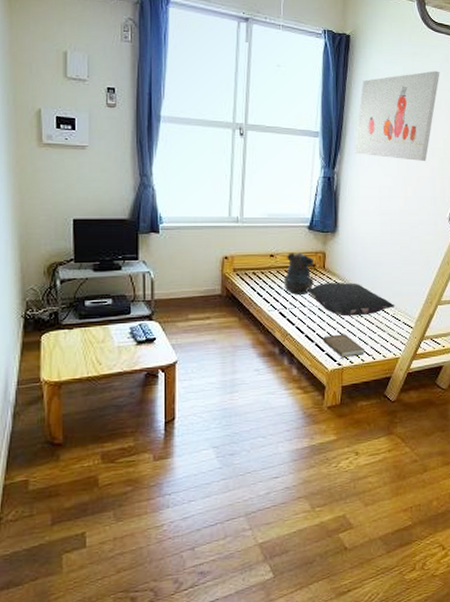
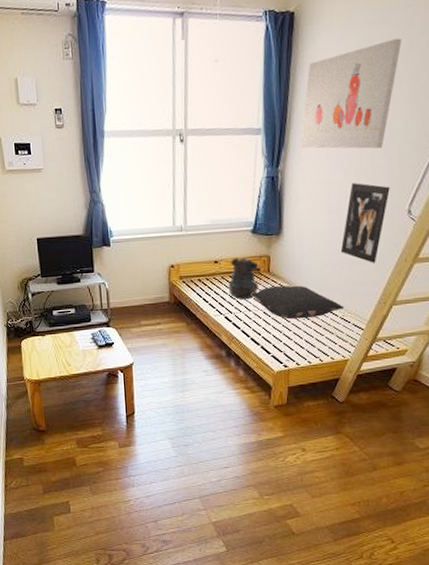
book: present [323,334,365,358] -> none [269,336,311,360]
wall art: none [391,190,433,265] -> present [340,183,390,263]

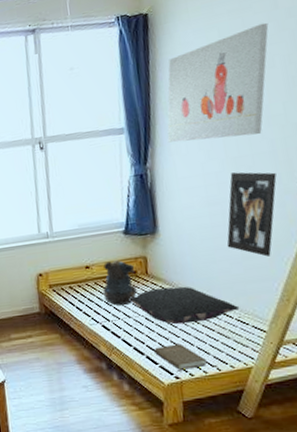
book: none [269,336,311,360] -> present [154,343,207,370]

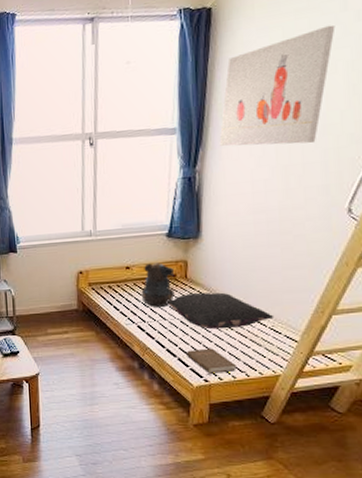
wall art: present [226,172,277,257] -> none [268,180,325,268]

